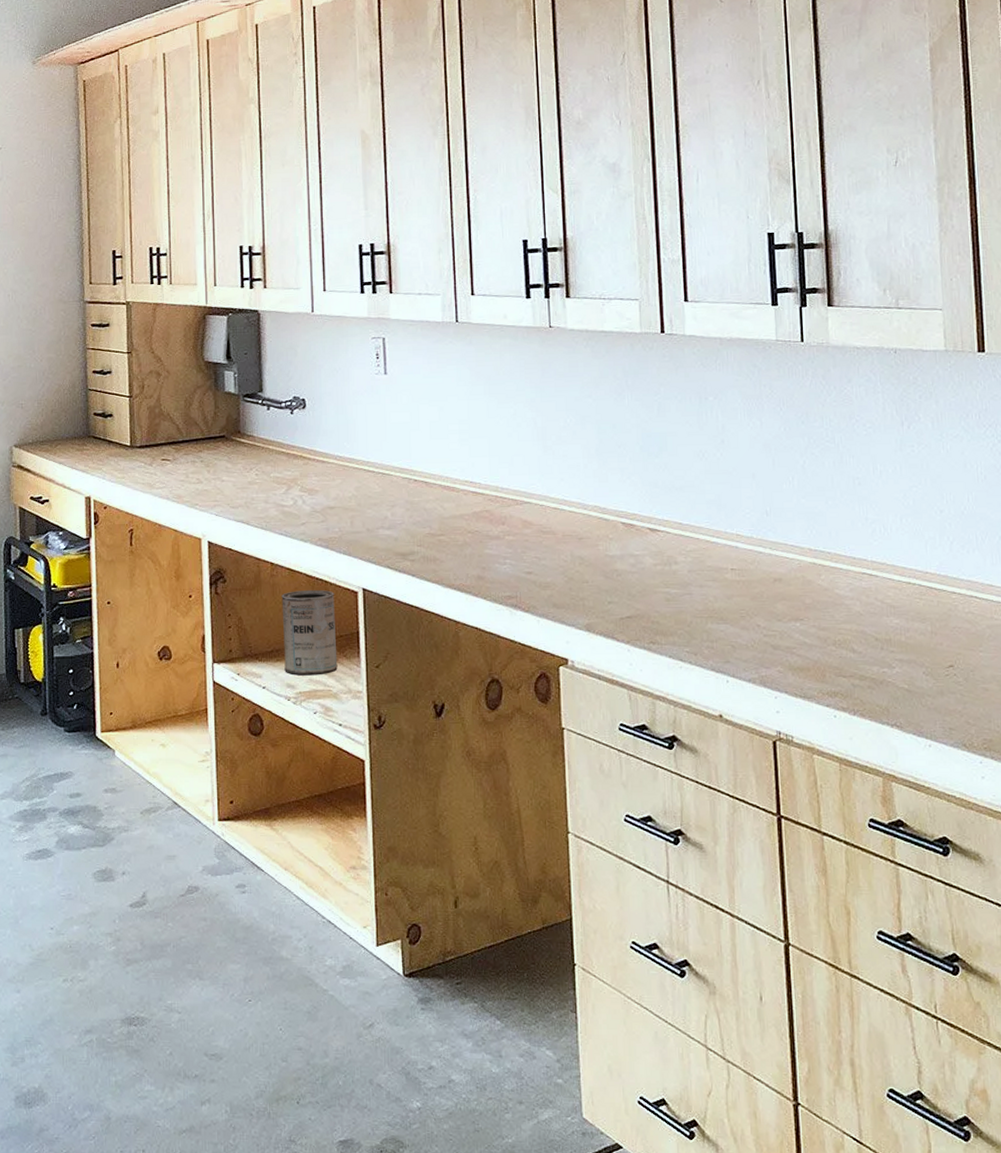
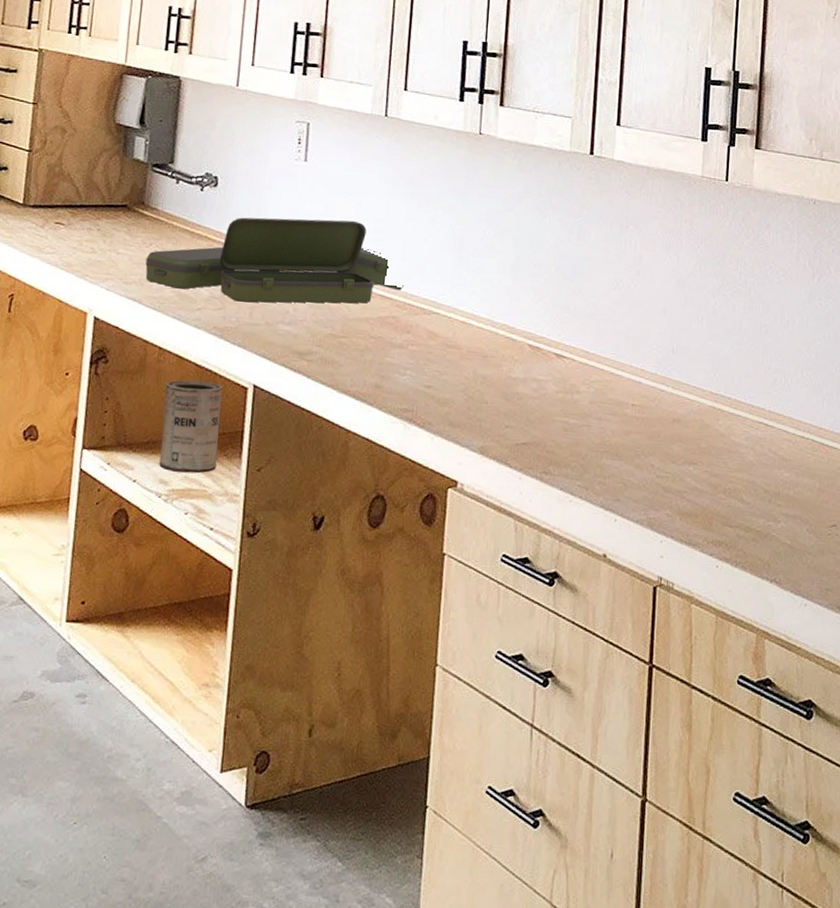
toolbox: none [248,424,493,513] -> present [145,217,403,304]

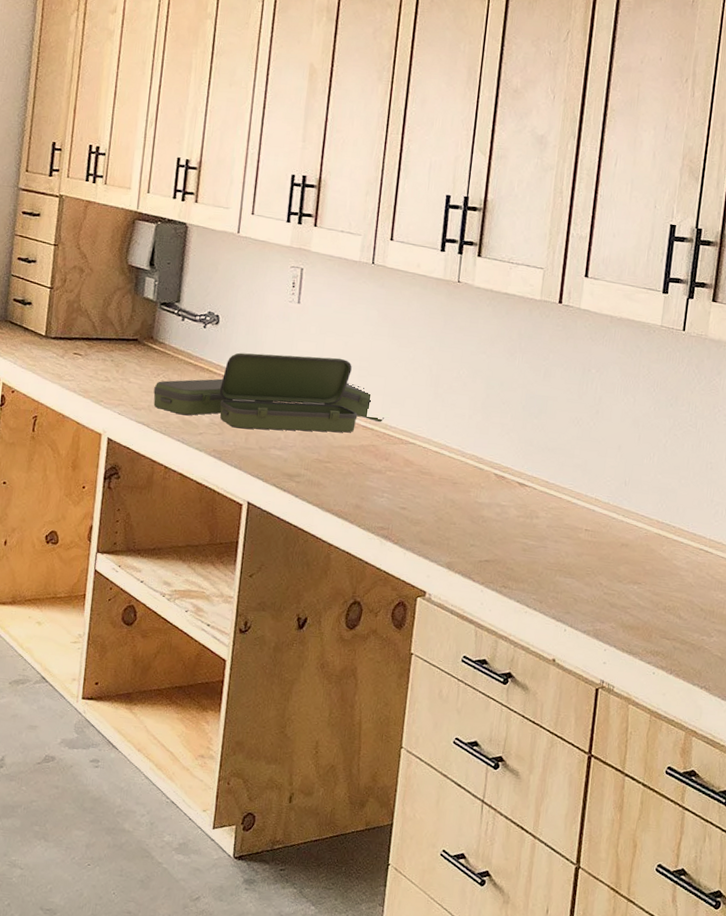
paint can: present [159,380,223,474] -> none [163,495,221,577]

